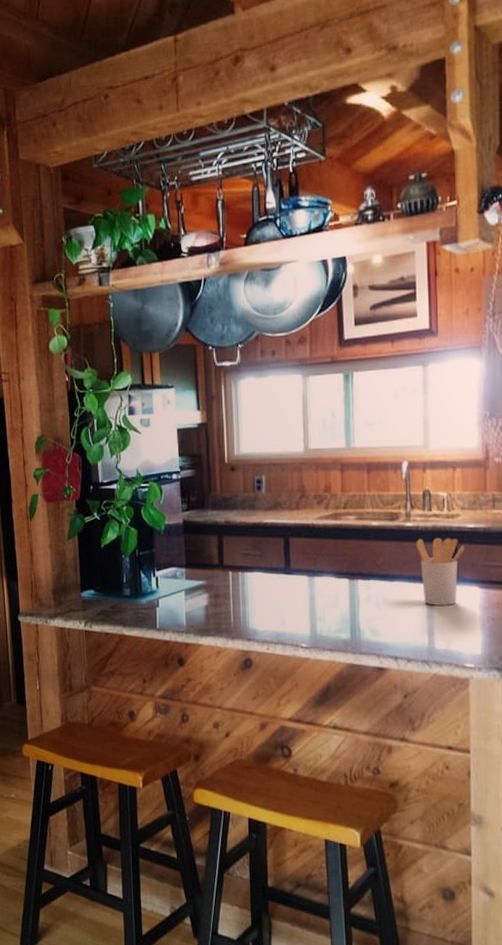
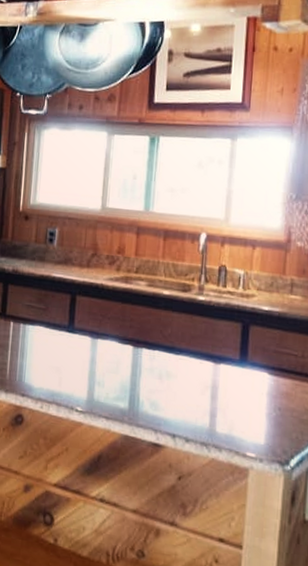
utensil holder: present [416,538,465,605] -> none [206,314,257,388]

